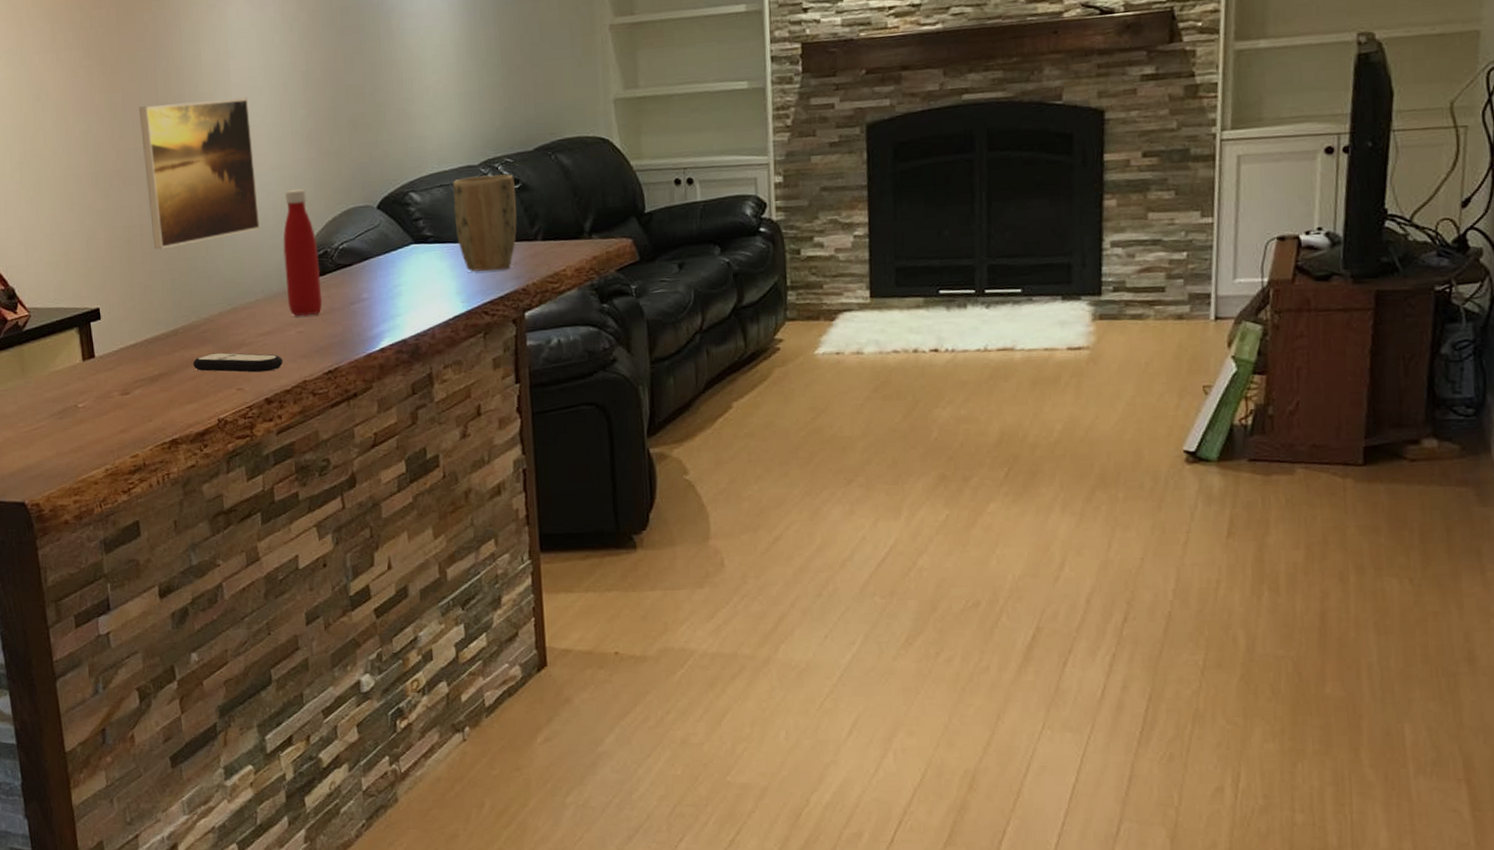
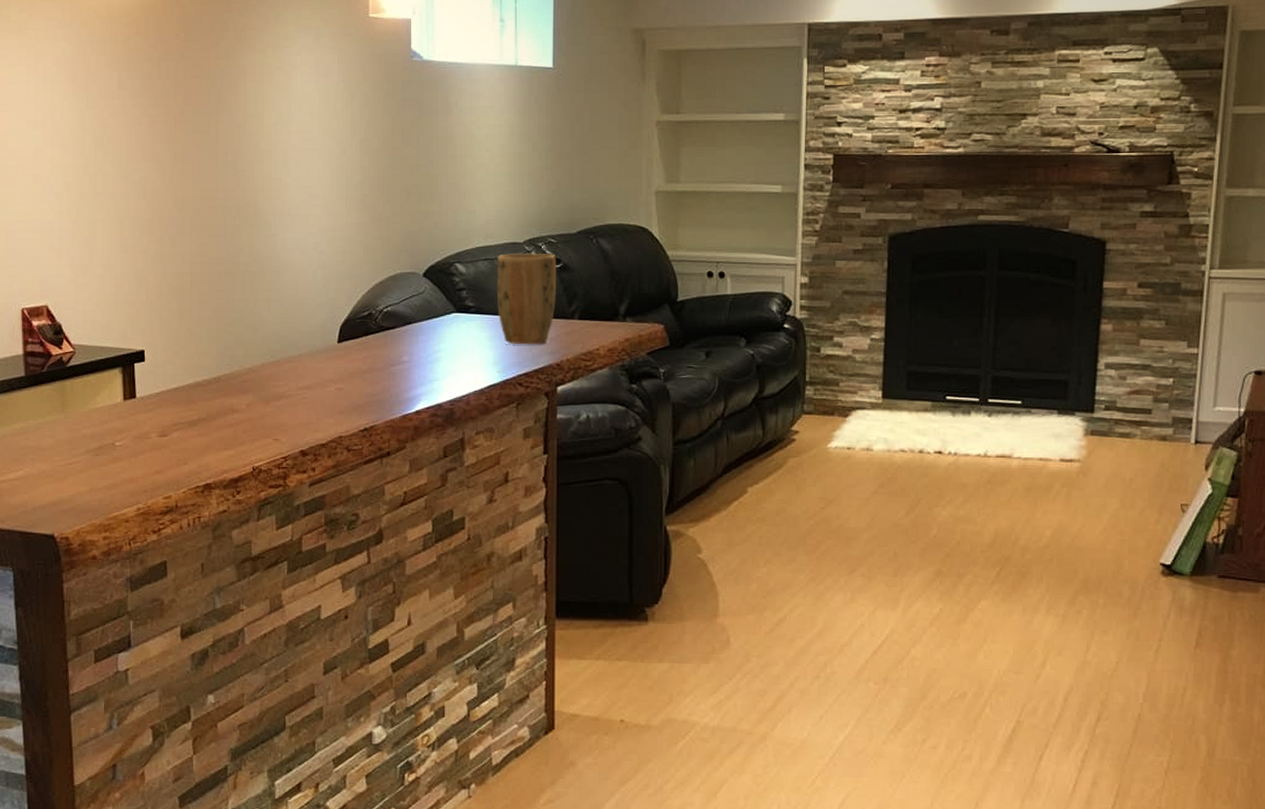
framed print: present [138,97,260,250] -> none [198,158,308,298]
remote control: present [192,352,283,373] -> none [231,402,320,425]
bottle: present [283,189,323,317] -> none [329,250,364,374]

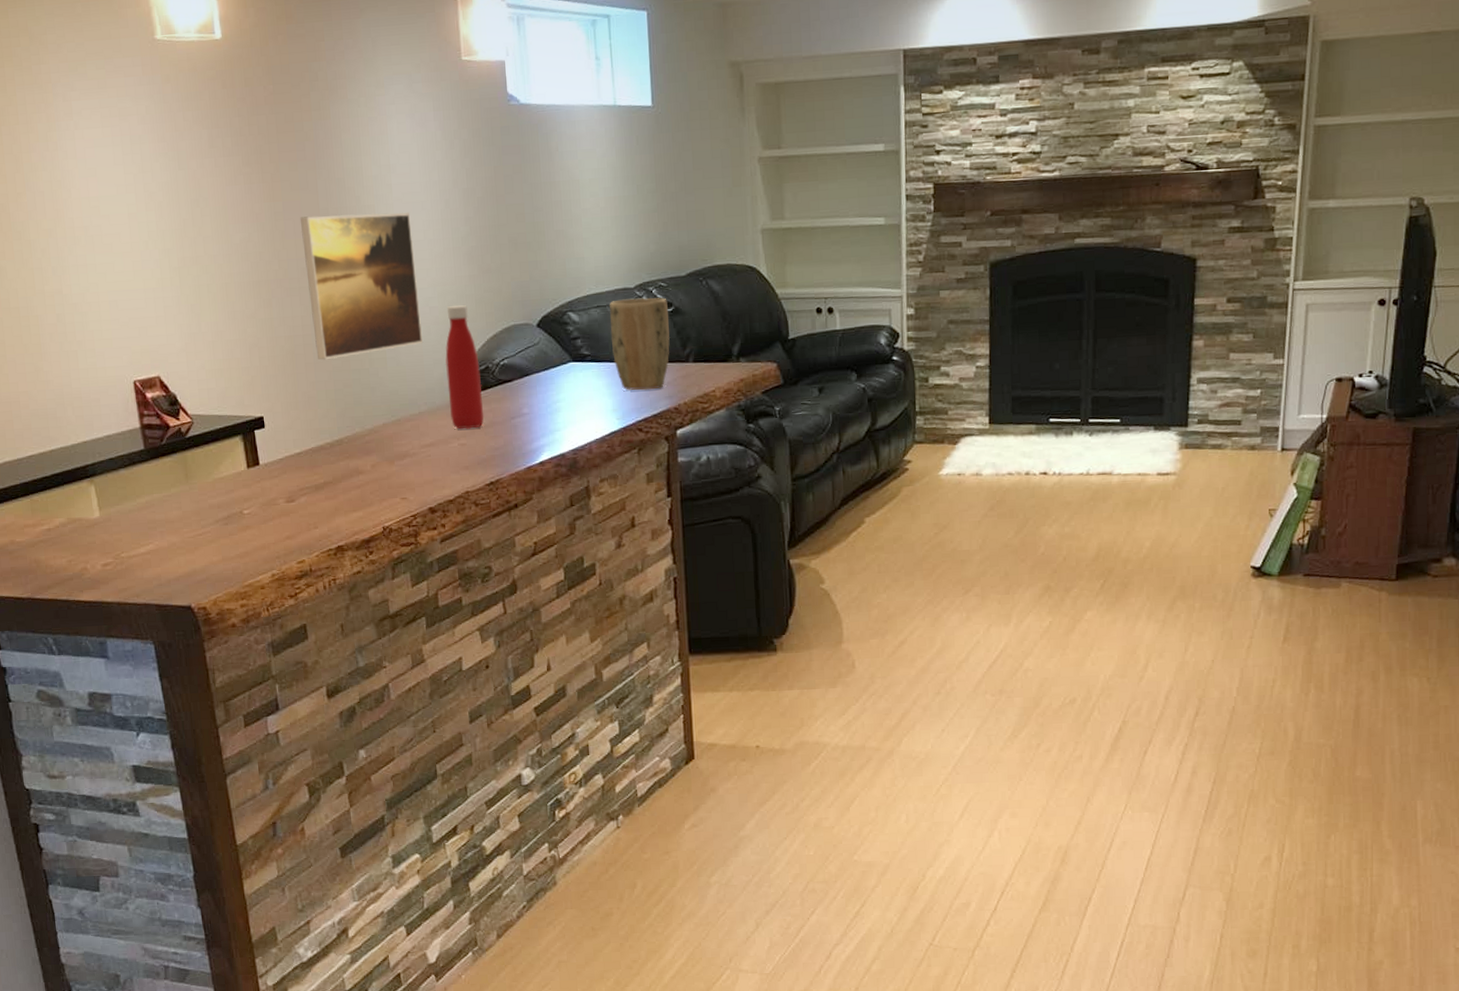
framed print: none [198,158,308,298] -> present [300,211,422,360]
bottle: none [329,250,364,374] -> present [445,305,484,430]

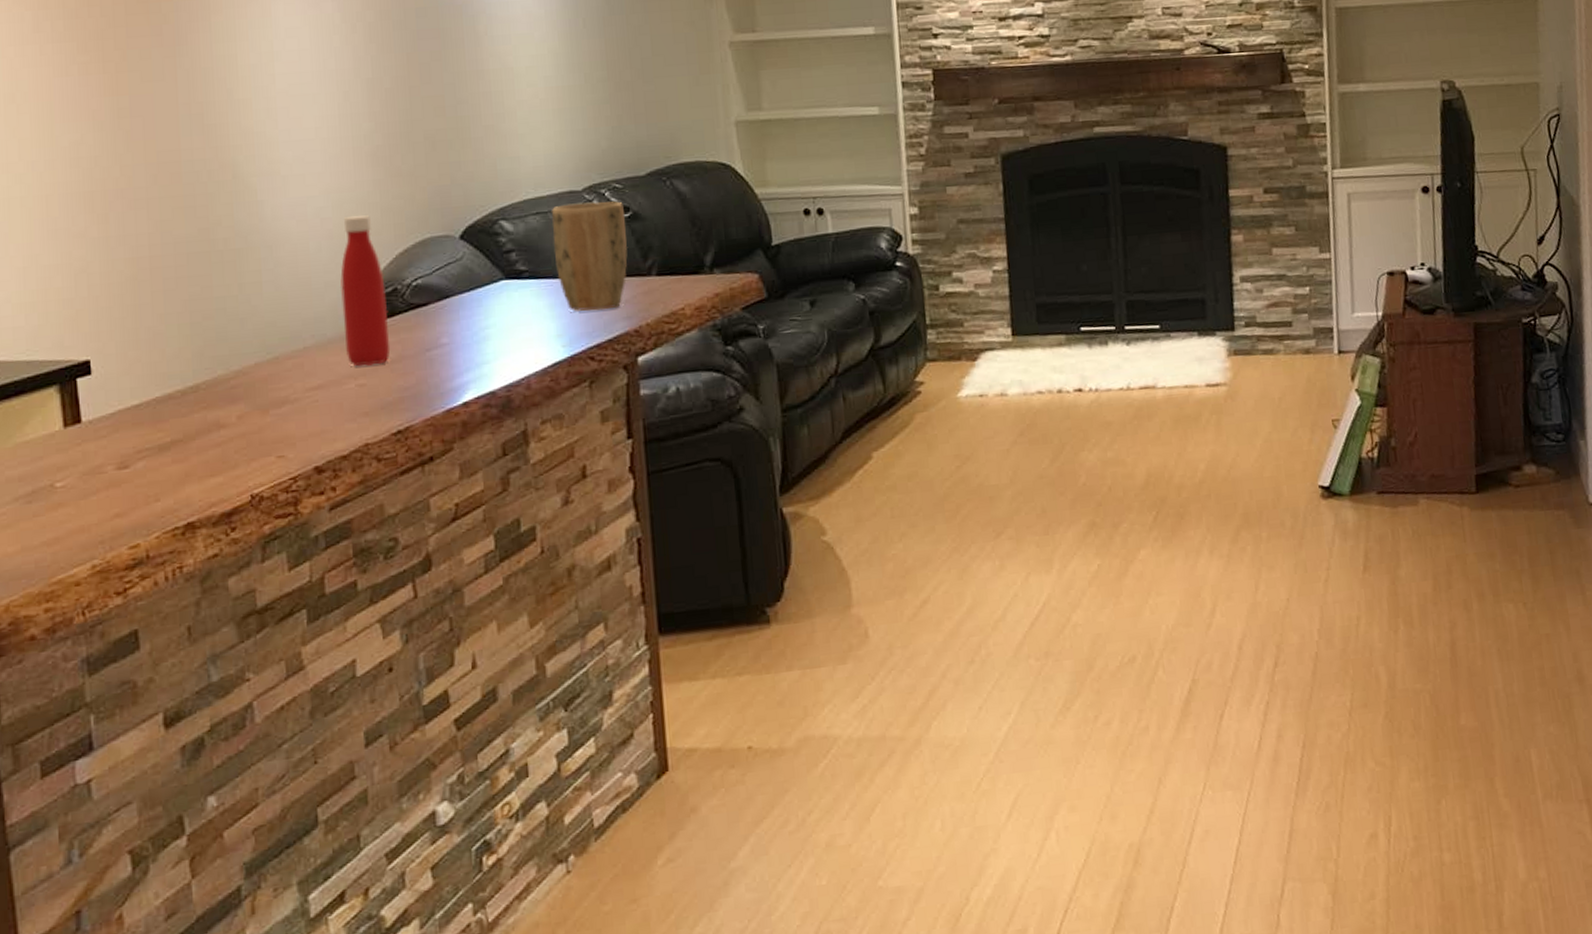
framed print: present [300,211,422,360] -> none [151,106,310,287]

